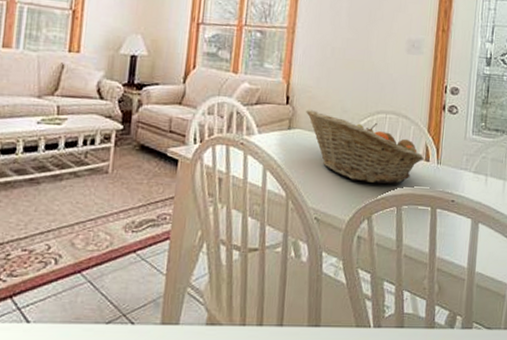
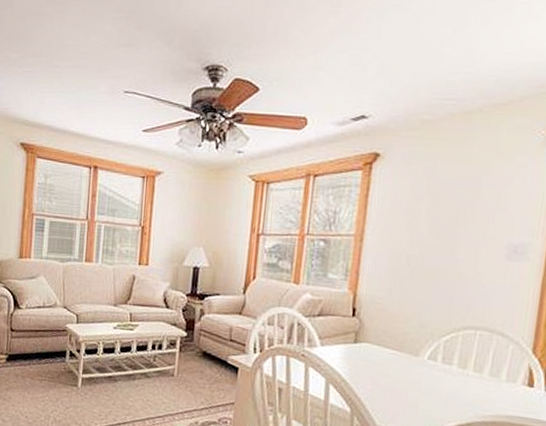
fruit basket: present [306,109,424,184] -> none [375,322,526,410]

